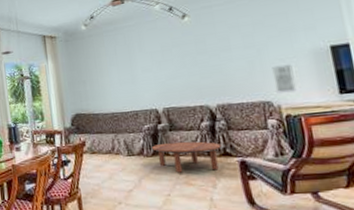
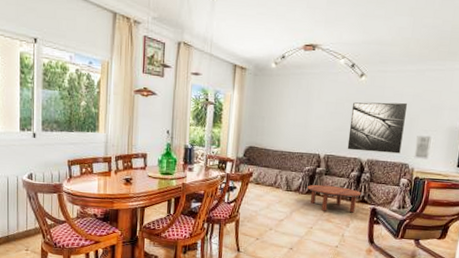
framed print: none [181,33,257,98] -> present [347,102,407,154]

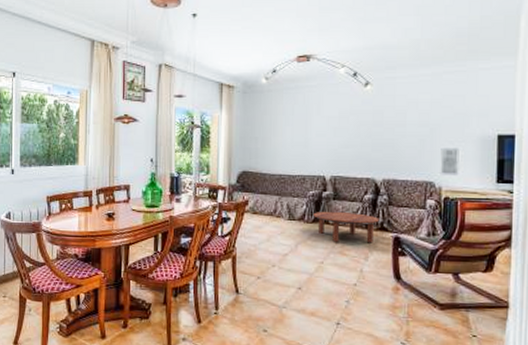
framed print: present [347,102,407,154] -> none [357,111,424,171]

